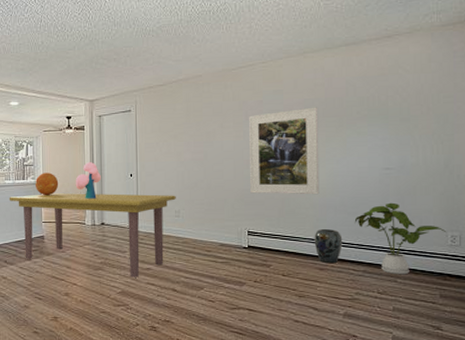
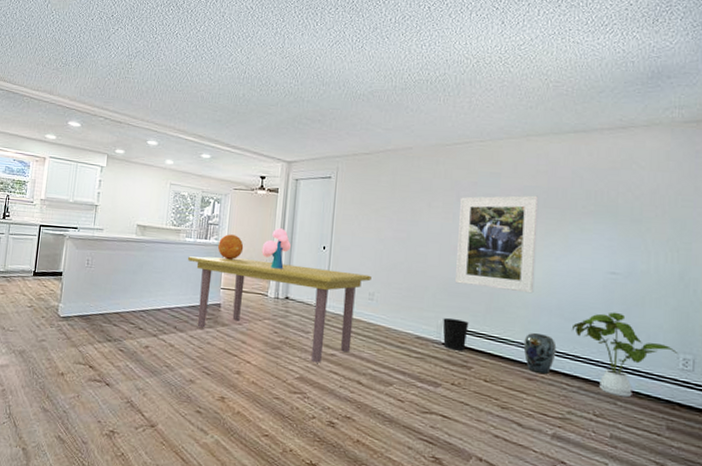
wastebasket: none [242,225,265,252] -> present [442,318,469,351]

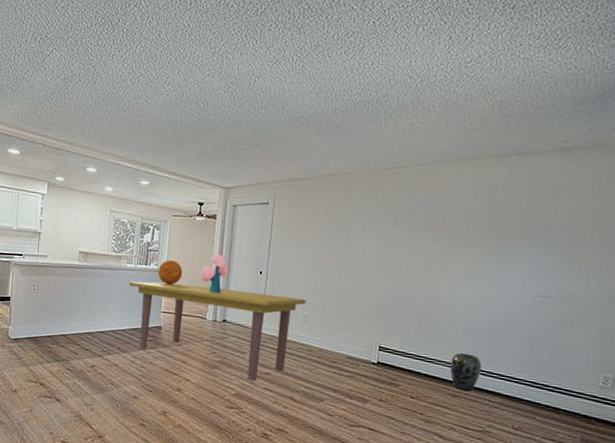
wastebasket: present [442,318,469,351] -> none [373,339,399,370]
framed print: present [455,195,538,294] -> none [388,220,474,316]
house plant: present [571,312,679,398] -> none [497,333,600,413]

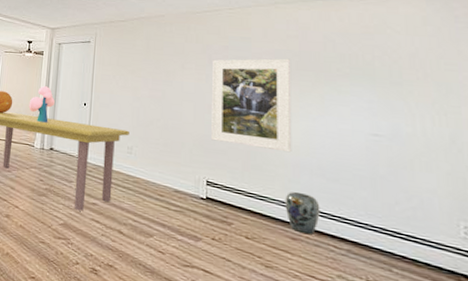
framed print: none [388,220,474,316] -> present [211,58,292,153]

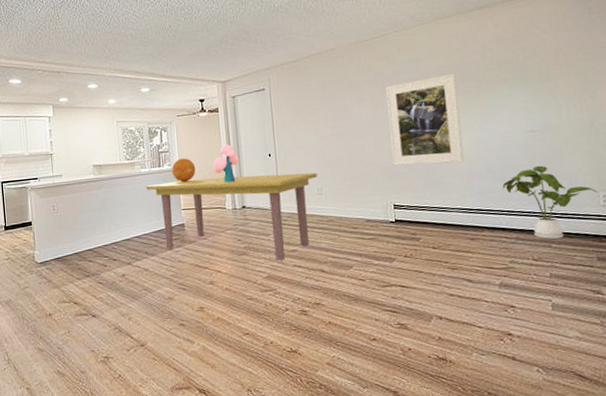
vase: present [285,192,320,235] -> none [462,197,493,233]
house plant: none [335,174,458,265] -> present [502,165,598,240]

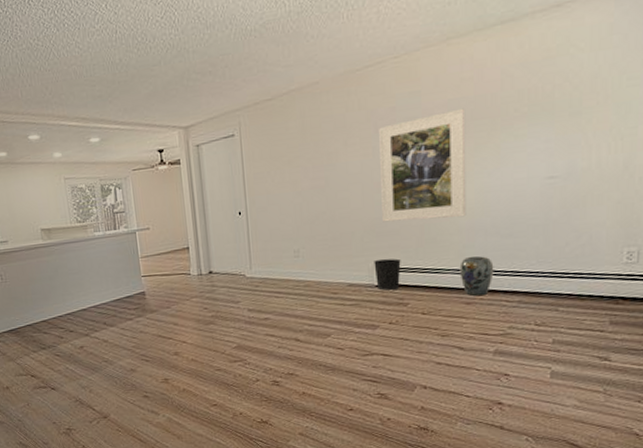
dining table: present [145,172,317,261] -> none [100,232,294,330]
decorative sphere: present [171,158,196,182] -> none [128,219,156,246]
bouquet: present [212,144,239,183] -> none [174,202,205,246]
wastebasket: none [387,198,412,226] -> present [374,258,401,291]
vase: none [462,197,493,233] -> present [459,256,494,297]
house plant: present [502,165,598,240] -> none [508,218,622,303]

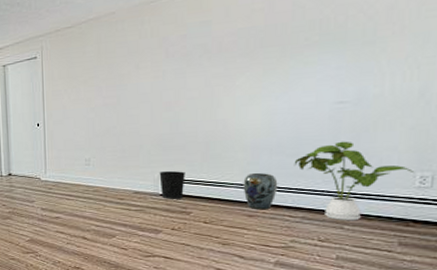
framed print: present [379,108,467,223] -> none [170,36,255,138]
house plant: none [508,218,622,303] -> present [294,141,415,221]

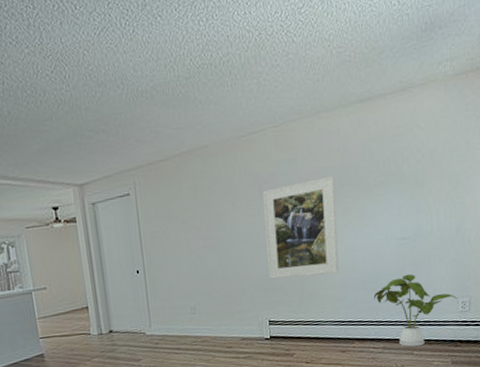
wastebasket: present [159,171,185,199] -> none [263,312,287,343]
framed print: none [170,36,255,138] -> present [263,175,339,279]
vase: present [243,173,278,210] -> none [335,308,363,345]

